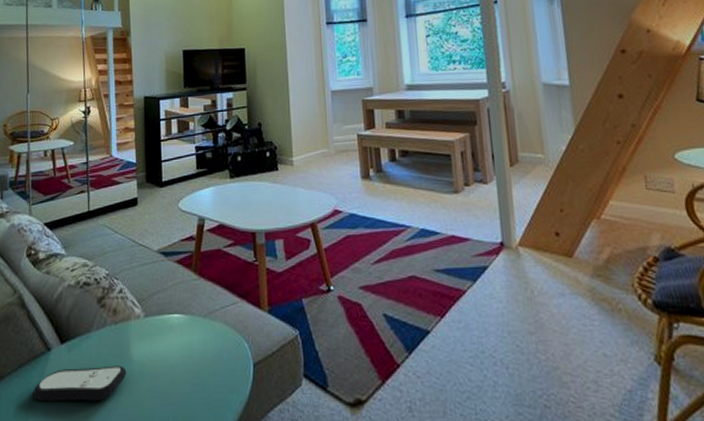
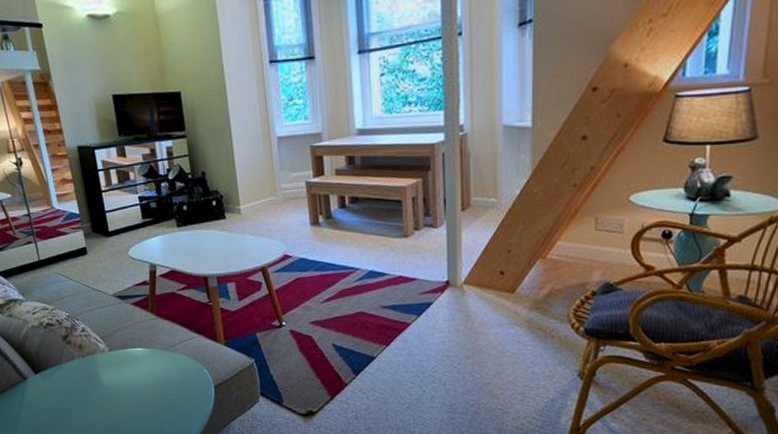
remote control: present [33,365,127,402] -> none [17,390,100,419]

